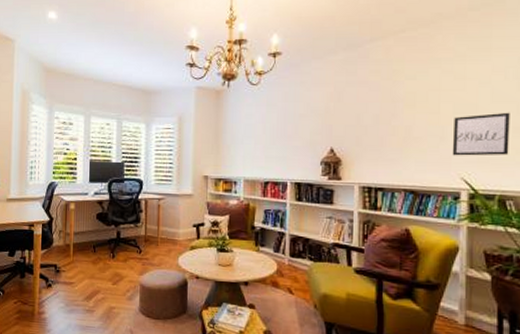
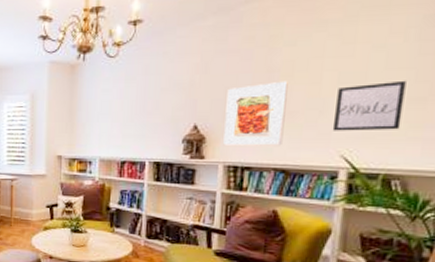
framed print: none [358,110,411,169] -> present [223,81,288,146]

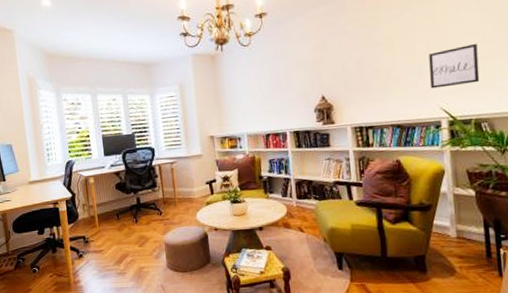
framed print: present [223,81,288,146] -> none [344,52,394,110]

